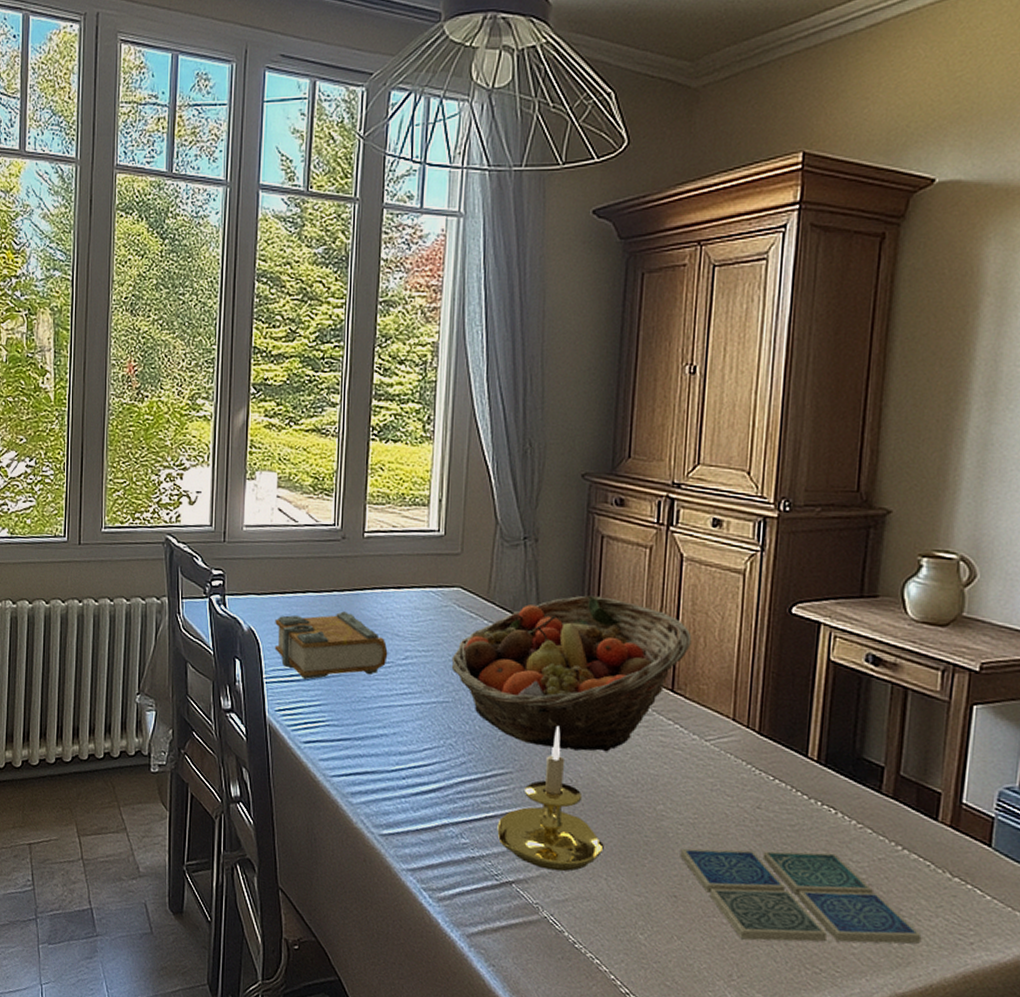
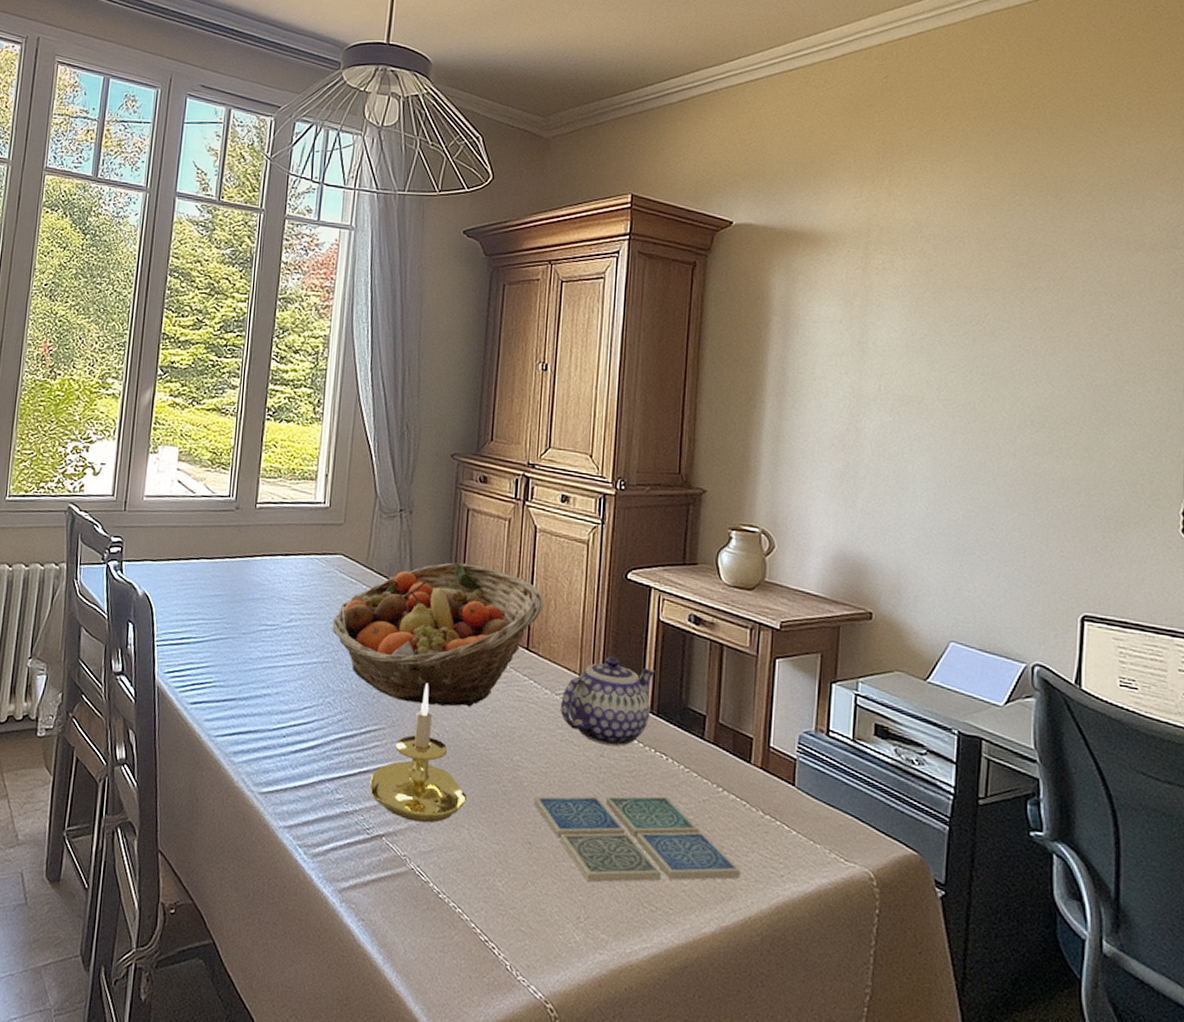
book: present [274,611,388,680] -> none [167,577,274,642]
teapot: none [711,699,824,798] -> present [561,655,655,747]

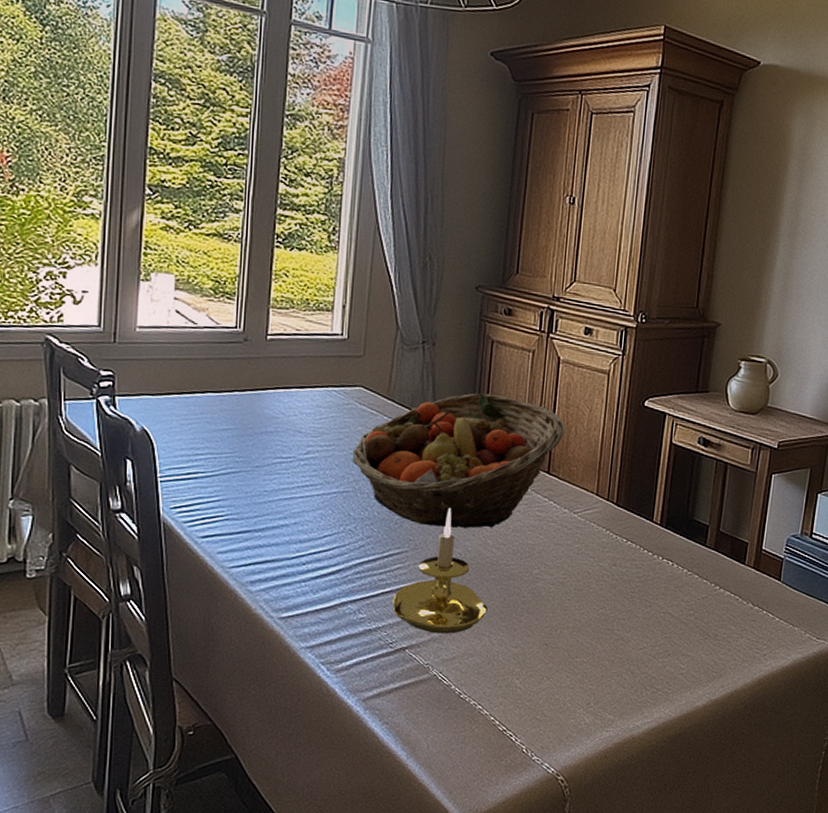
drink coaster: present [534,796,741,883] -> none [551,596,731,673]
teapot: present [561,655,655,747] -> none [578,476,666,557]

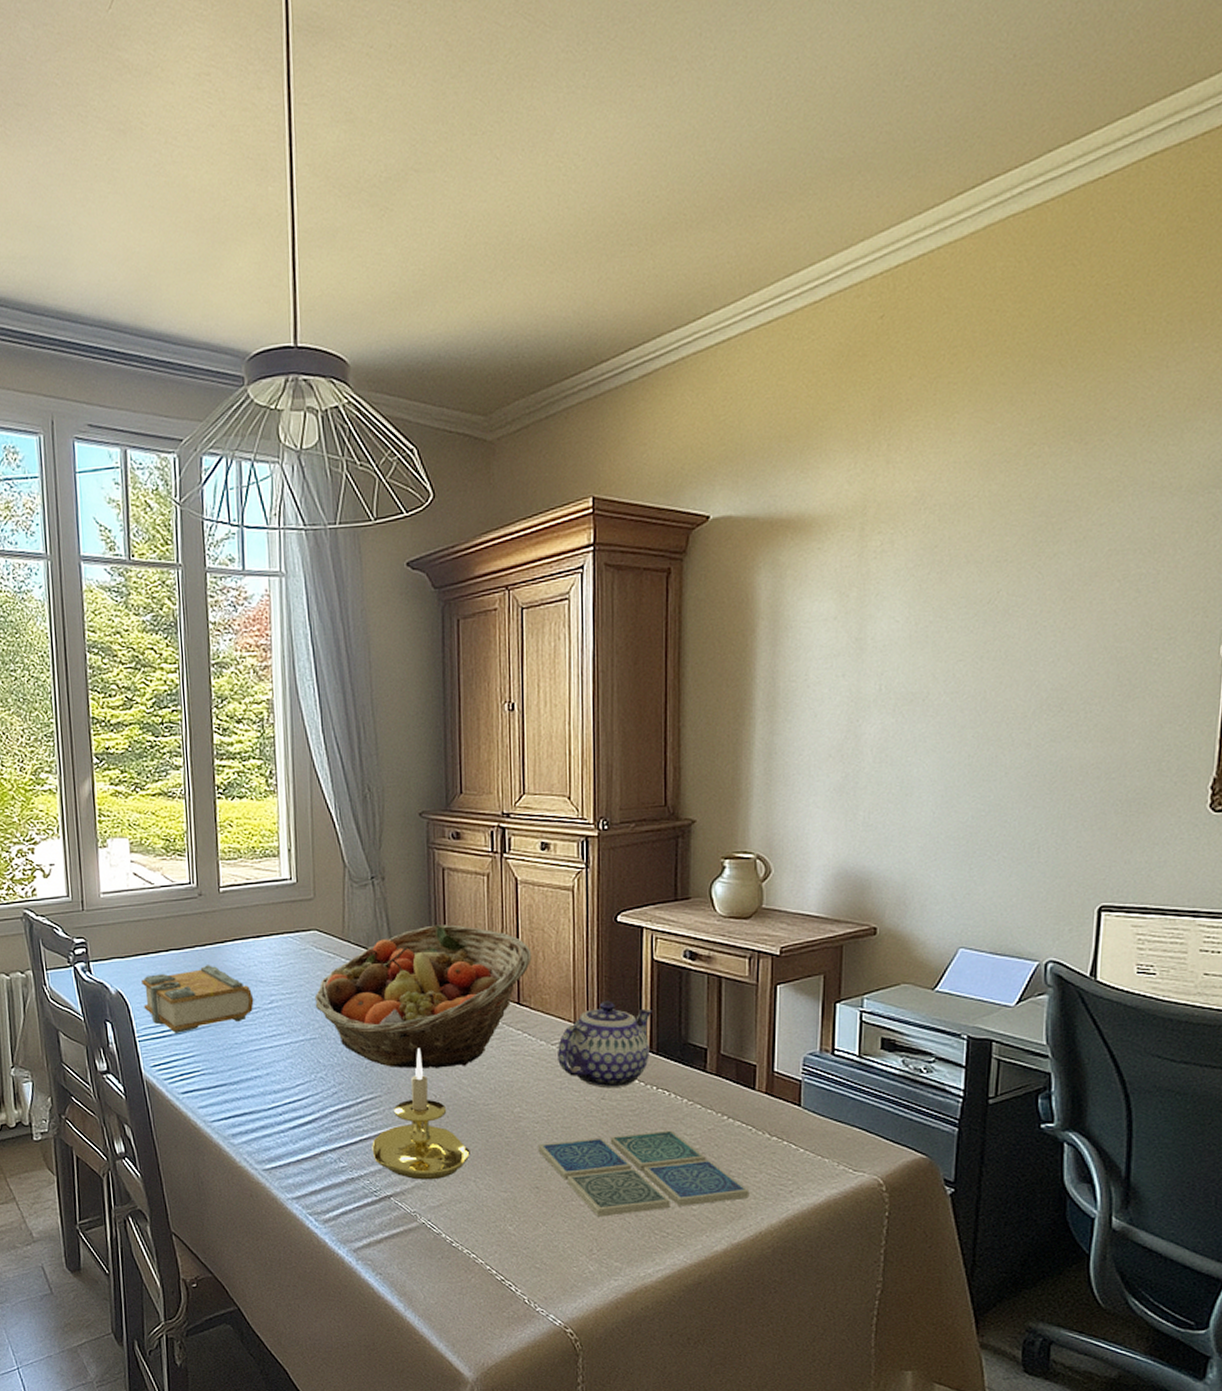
book: none [170,410,290,477] -> present [141,965,254,1033]
drink coaster: none [551,596,731,673] -> present [538,1130,750,1217]
teapot: none [578,476,666,557] -> present [558,1000,652,1089]

